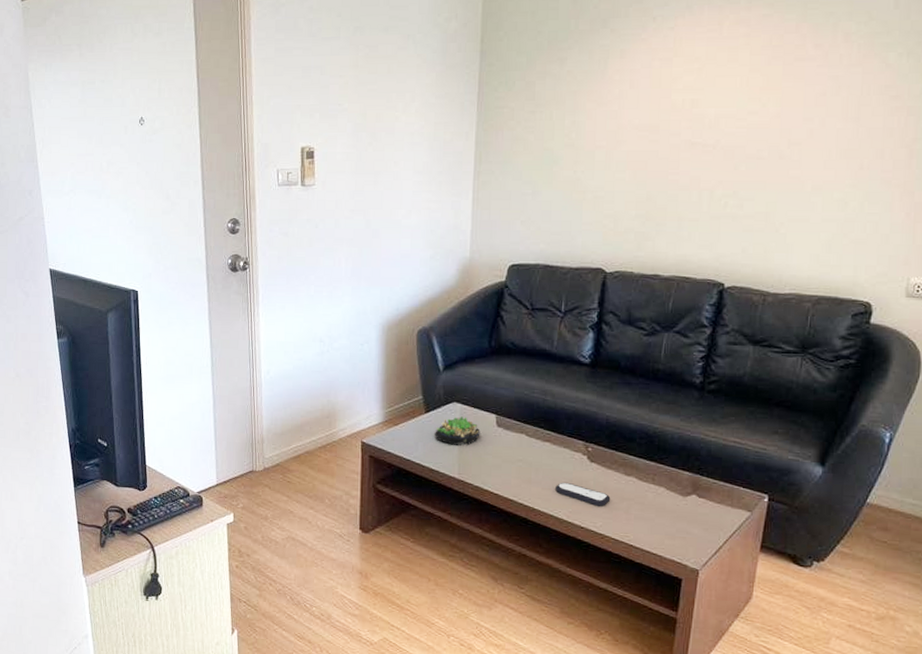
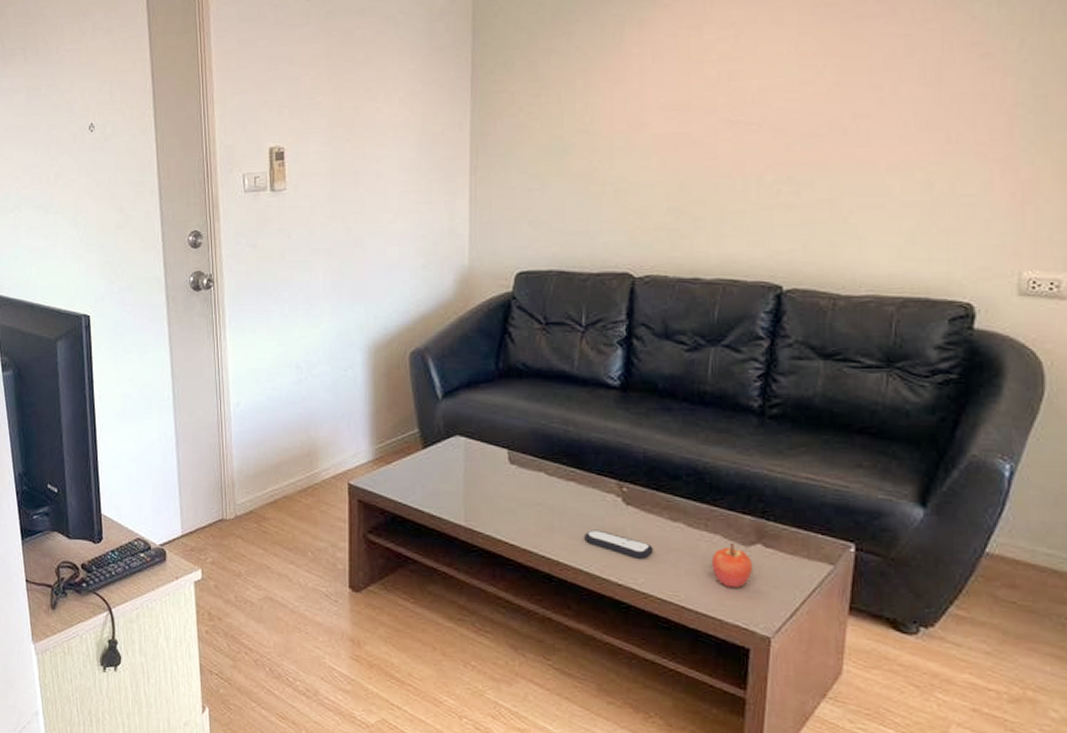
succulent plant: present [435,416,480,446] -> none [435,452,490,487]
apple: none [656,493,689,530] -> present [712,542,753,588]

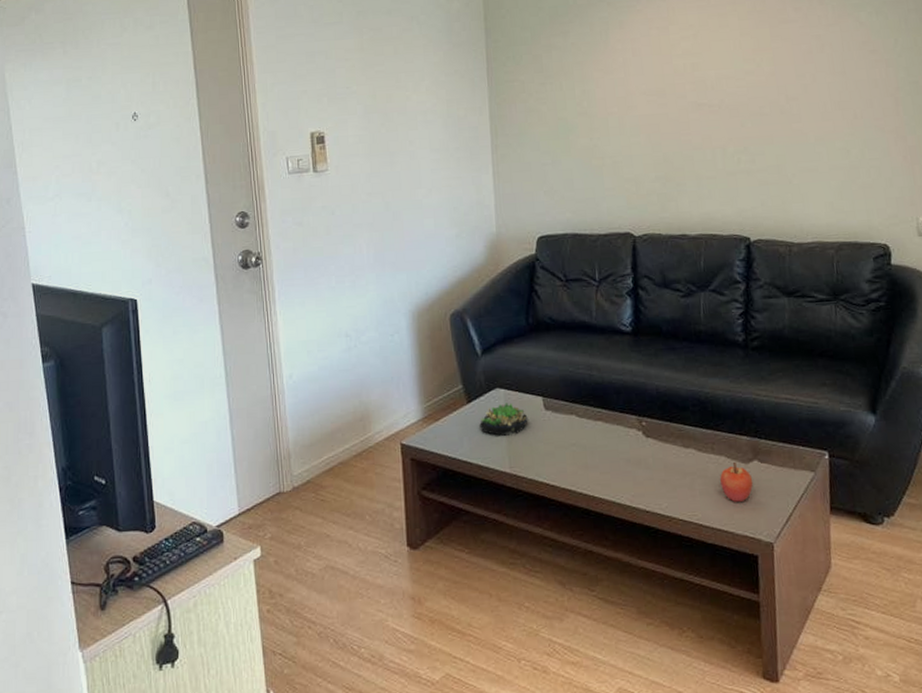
succulent plant: none [435,452,490,487] -> present [479,403,528,436]
remote control: present [584,529,654,559] -> none [614,462,673,486]

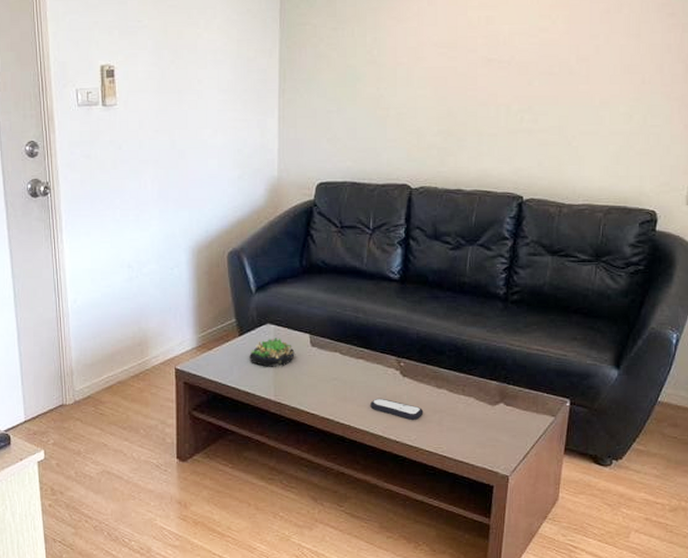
remote control: none [614,462,673,486] -> present [370,398,424,420]
apple: present [720,461,754,502] -> none [467,403,497,438]

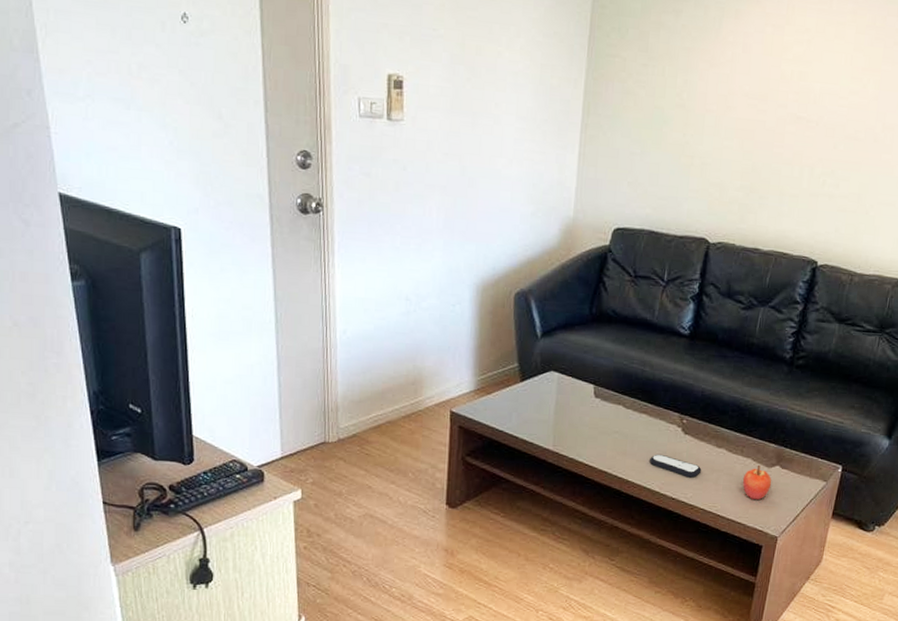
succulent plant: present [249,338,295,367] -> none [530,386,578,417]
apple: none [467,403,497,438] -> present [743,464,772,500]

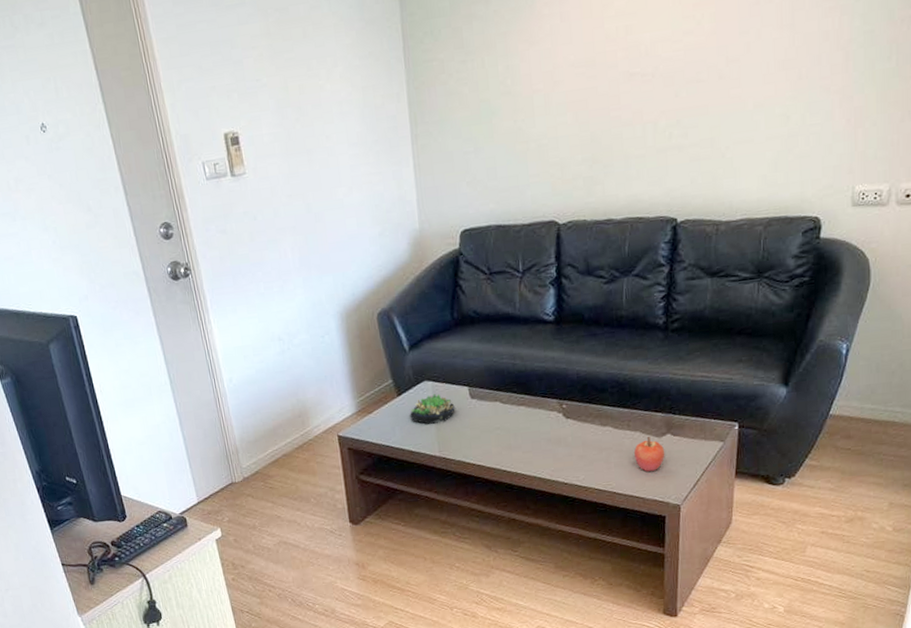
succulent plant: none [530,386,578,417] -> present [410,393,455,424]
remote control: present [649,454,702,478] -> none [535,442,590,461]

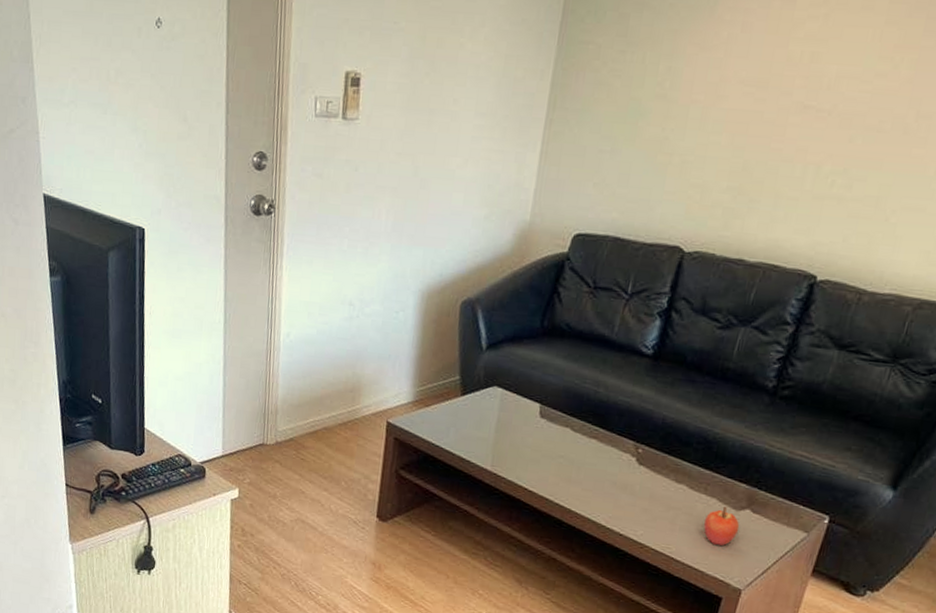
succulent plant: present [410,393,455,424] -> none [469,402,521,436]

